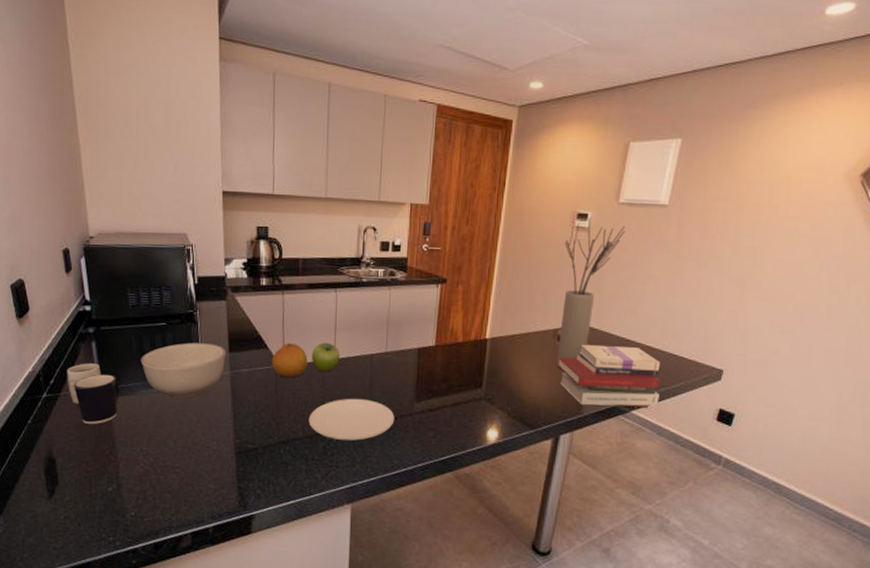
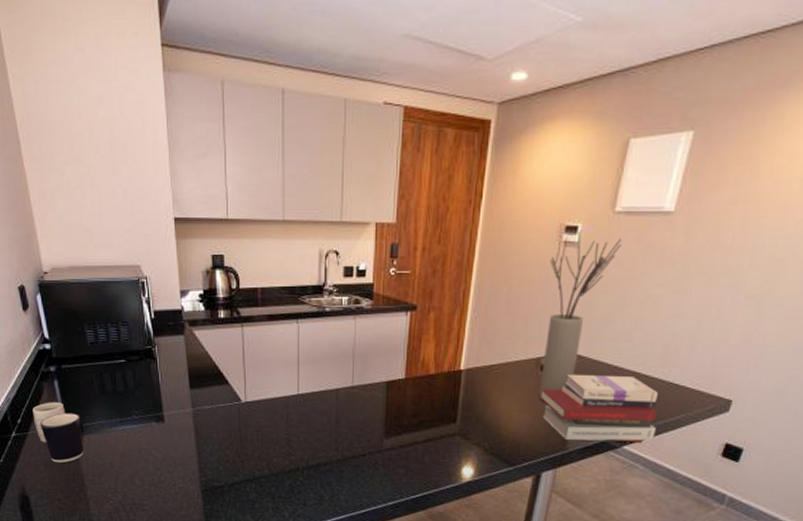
bowl: present [141,342,227,398] -> none [103,379,187,436]
fruit: present [272,342,308,378] -> none [234,377,271,415]
plate: present [308,398,395,442] -> none [274,435,363,479]
fruit: present [311,342,341,372] -> none [274,377,304,408]

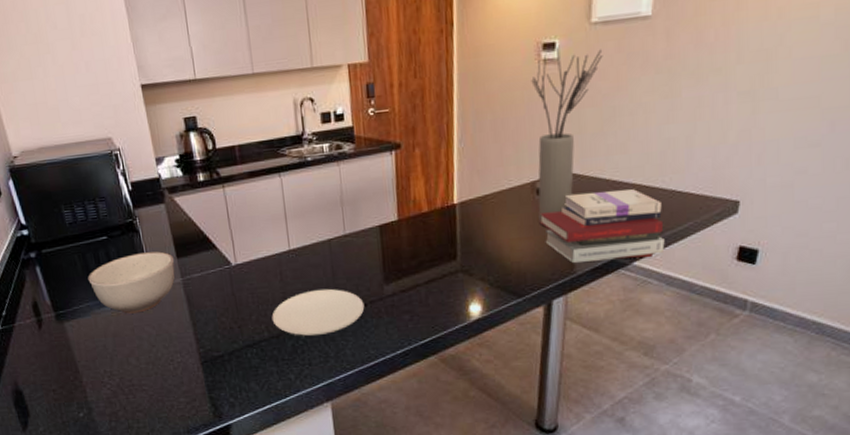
mug: present [32,402,66,443] -> none [16,289,52,333]
mug: present [39,413,85,464] -> none [25,298,75,353]
bowl: none [103,379,187,436] -> present [88,251,175,314]
plate: none [274,435,363,479] -> present [271,288,365,337]

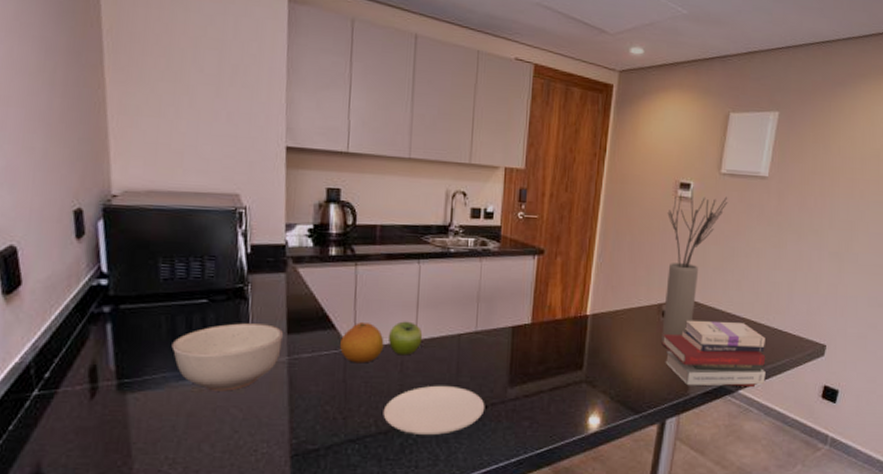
fruit: none [223,238,262,278] -> present [340,321,384,364]
fruit: none [264,233,296,266] -> present [387,321,423,356]

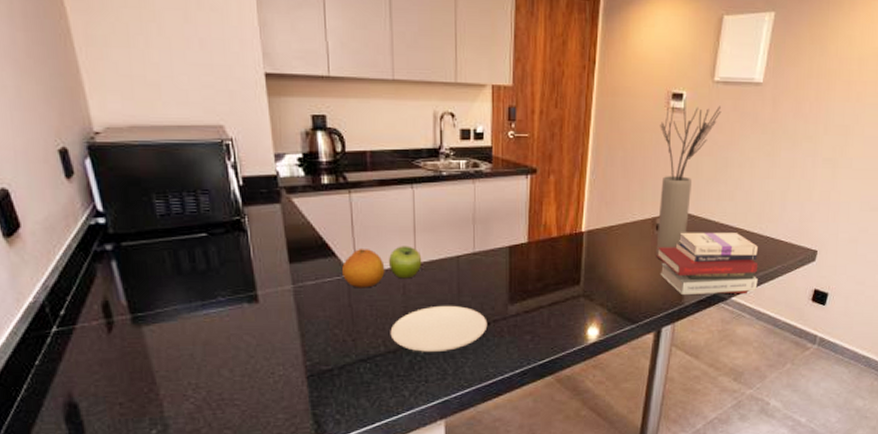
bowl: present [171,323,284,391] -> none [178,254,286,320]

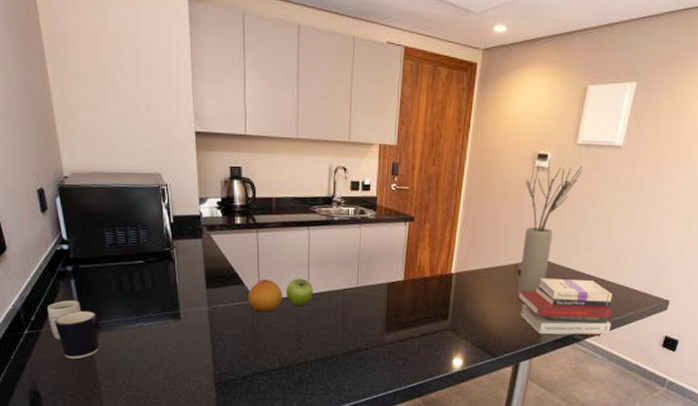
mug: none [81,287,129,337] -> present [47,300,82,340]
mug: none [91,298,155,360] -> present [54,310,101,360]
plate: present [390,305,488,353] -> none [284,330,366,371]

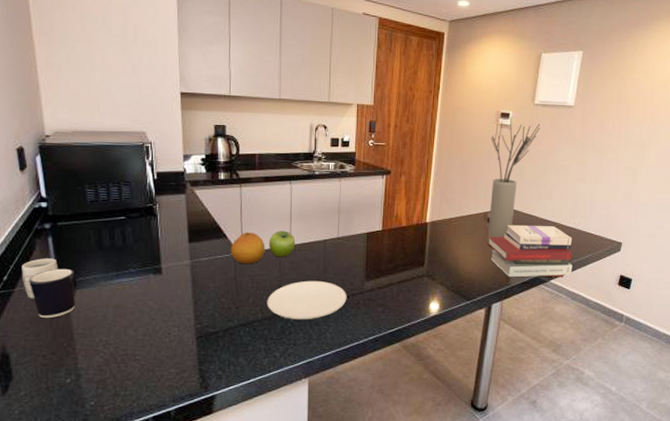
plate: none [284,330,366,371] -> present [267,280,347,320]

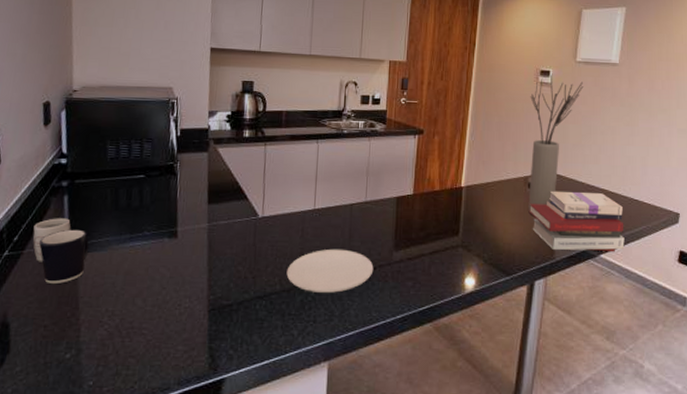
fruit: present [231,231,266,265] -> none [251,193,288,230]
fruit: present [268,230,296,258] -> none [291,193,321,223]

